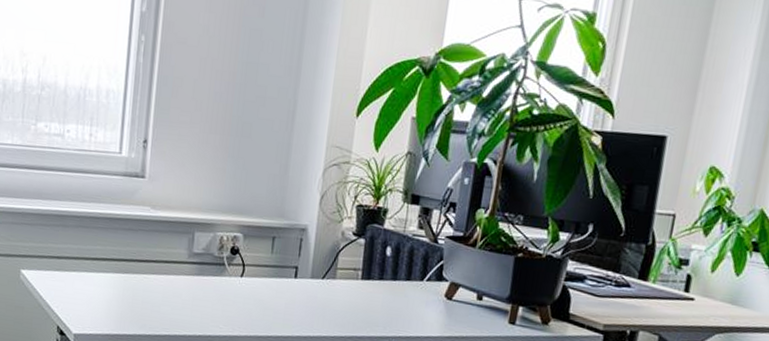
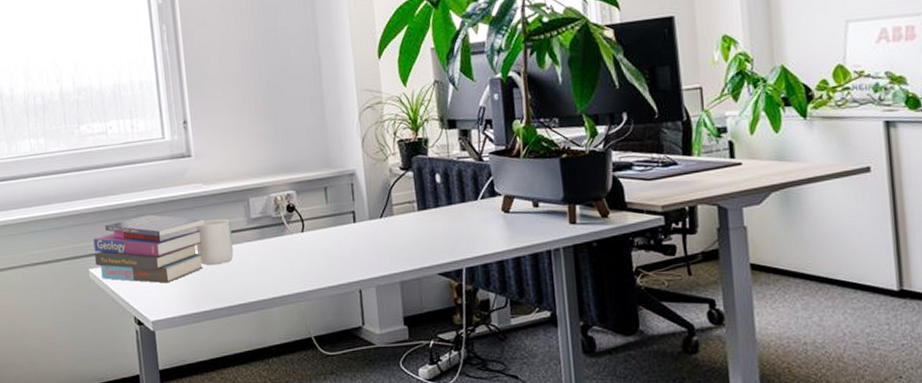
books: none [28,227,146,300] -> present [93,215,205,283]
mug: none [131,245,172,292] -> present [195,219,234,265]

